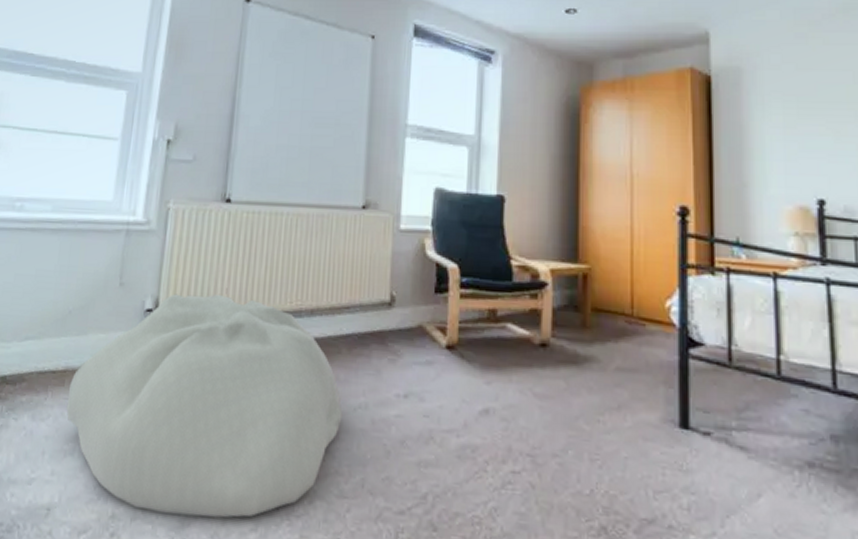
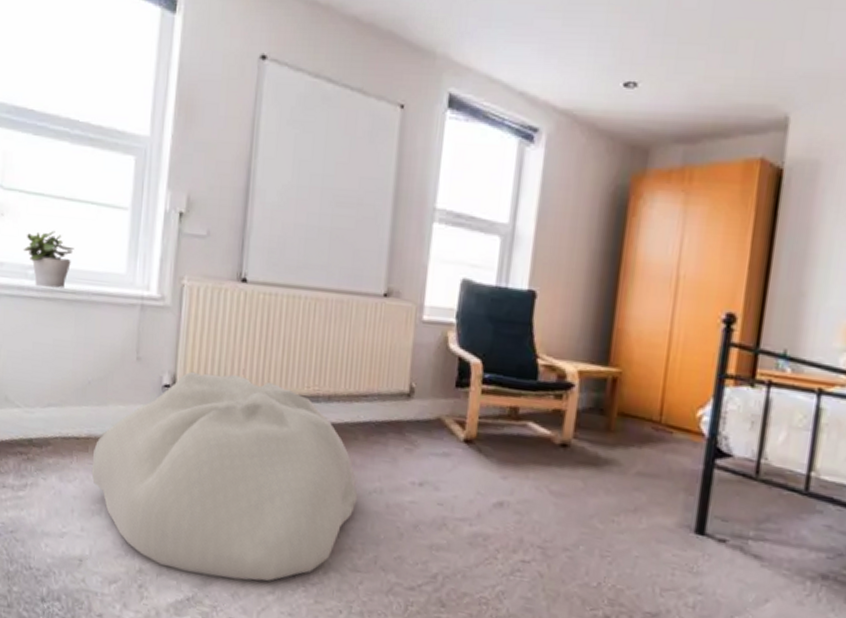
potted plant: none [13,162,63,219] -> present [24,230,74,288]

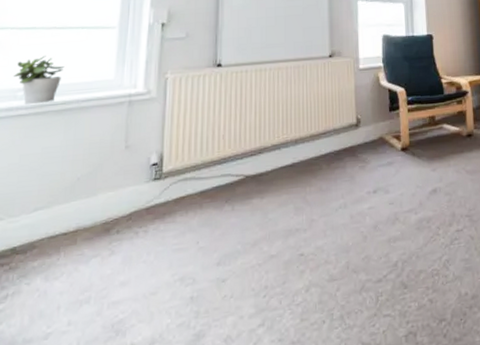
beanbag: present [91,371,358,581] -> none [79,140,327,334]

